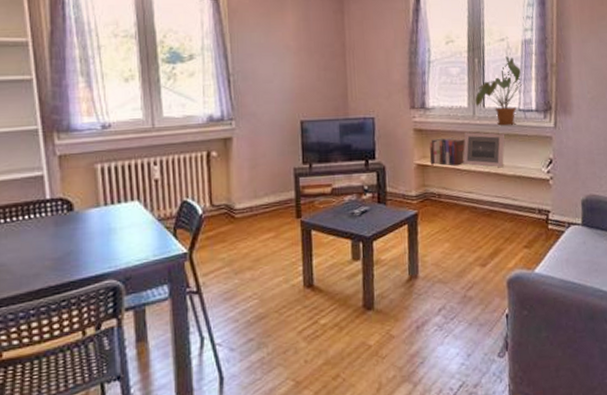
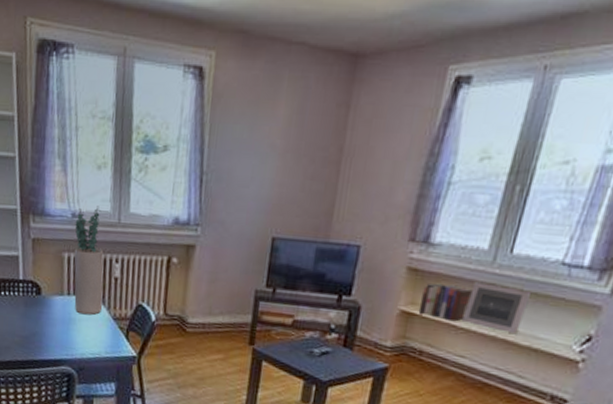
vase: none [106,115,145,222] -> present [74,205,104,315]
house plant: present [475,56,523,127] -> none [499,186,583,284]

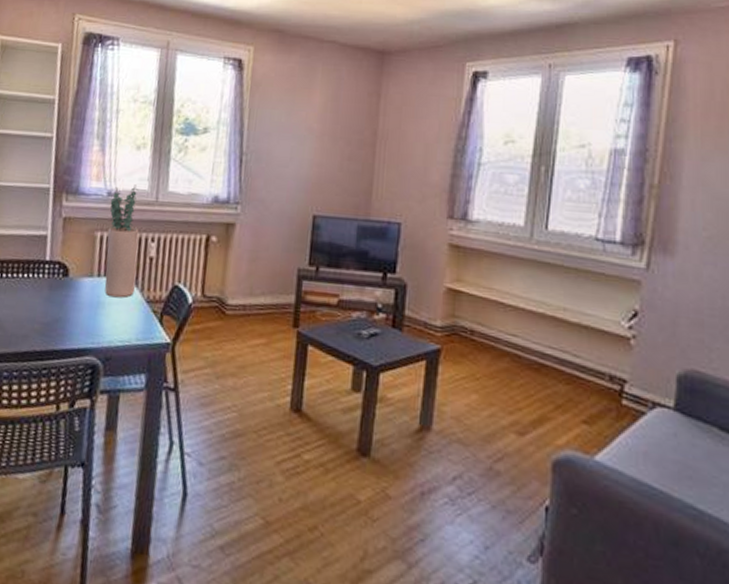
books: present [418,283,473,322] -> none [464,259,515,299]
picture frame: present [462,282,532,335] -> none [509,258,572,311]

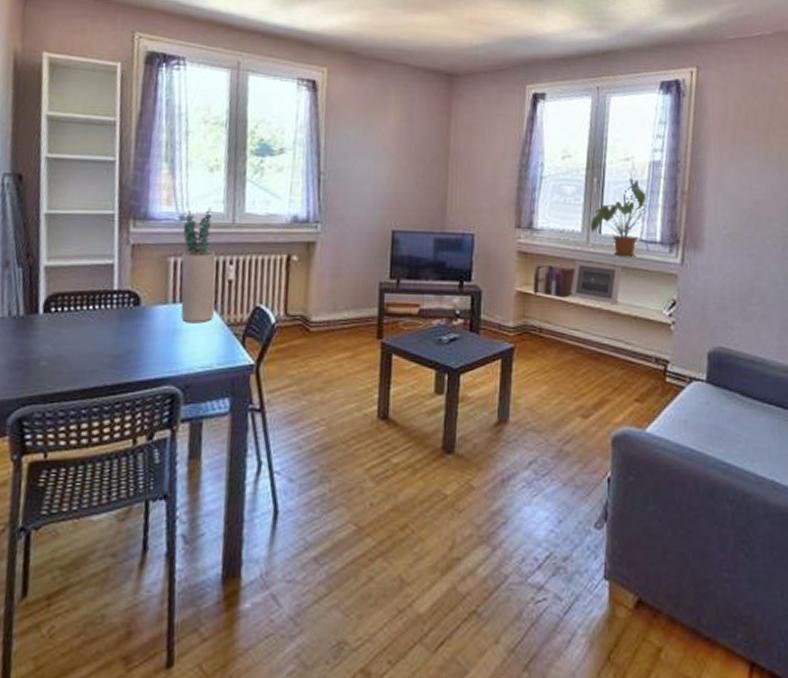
books: none [464,259,515,299] -> present [533,264,575,298]
picture frame: none [509,258,572,311] -> present [571,261,623,305]
house plant: none [535,167,605,259] -> present [590,178,647,258]

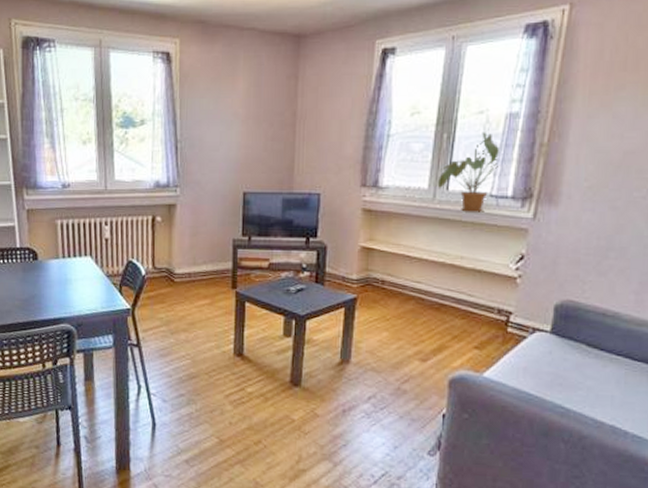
vase: present [180,207,216,324] -> none [65,176,96,275]
books: present [533,264,575,298] -> none [376,220,420,253]
picture frame: present [571,261,623,305] -> none [414,217,469,259]

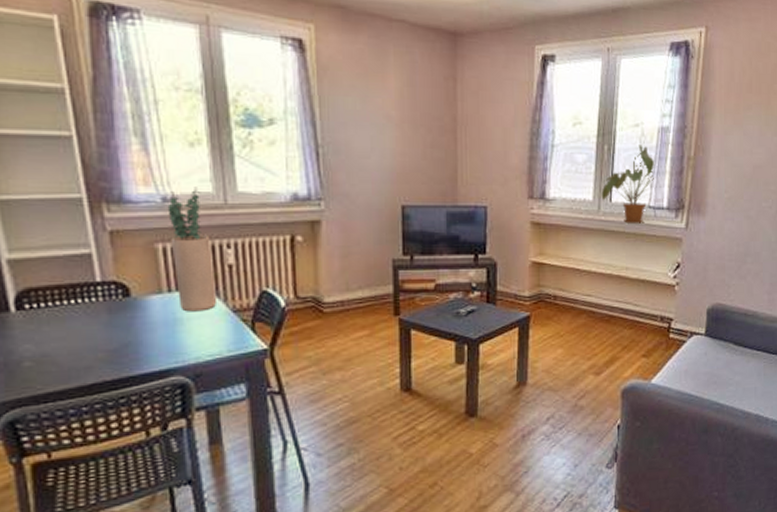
vase: none [65,176,96,275] -> present [167,187,218,312]

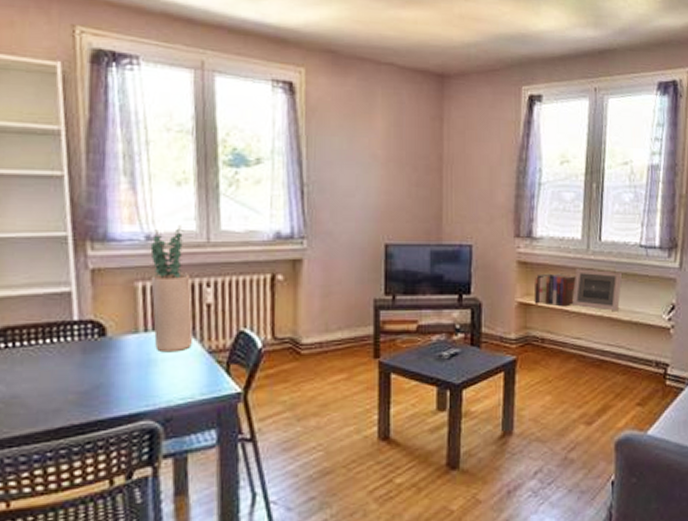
books: none [546,233,587,266] -> present [534,273,576,307]
picture frame: none [583,229,632,270] -> present [572,269,623,312]
house plant: present [601,145,655,225] -> none [590,183,646,264]

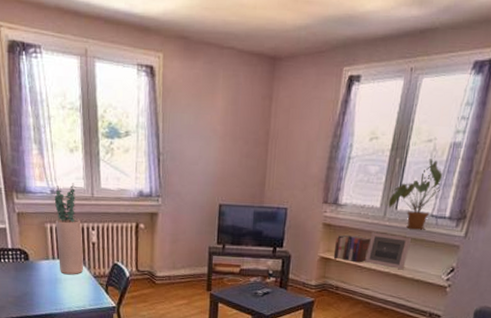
house plant: none [590,183,646,264] -> present [388,159,443,231]

